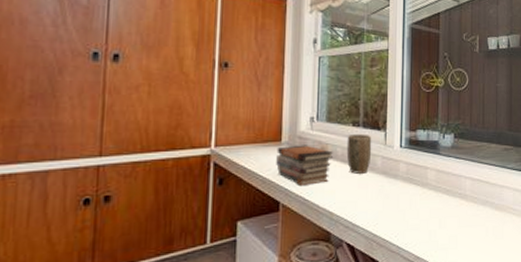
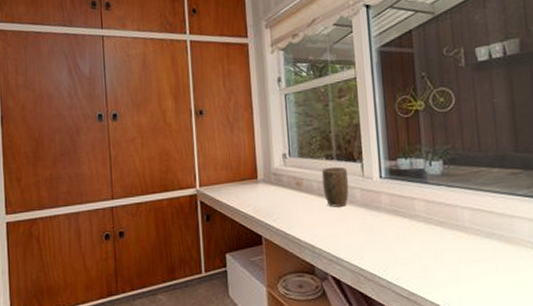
book stack: present [276,145,333,185] -> none [254,181,309,220]

